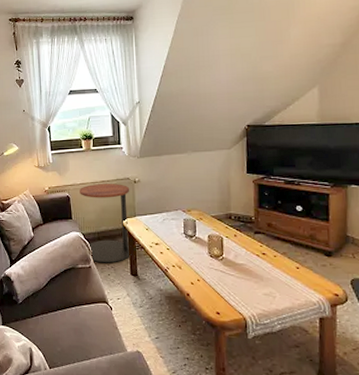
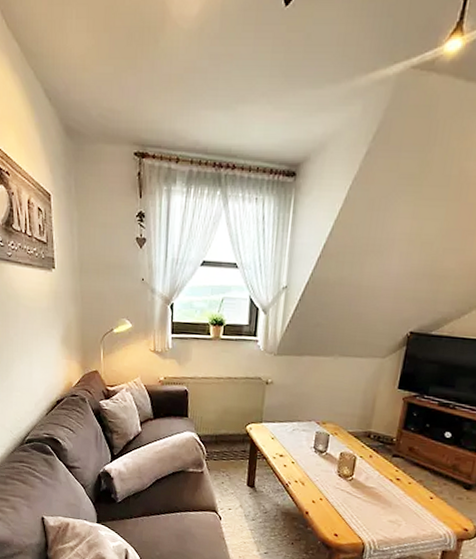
side table: present [80,183,132,263] -> none [200,380,260,471]

